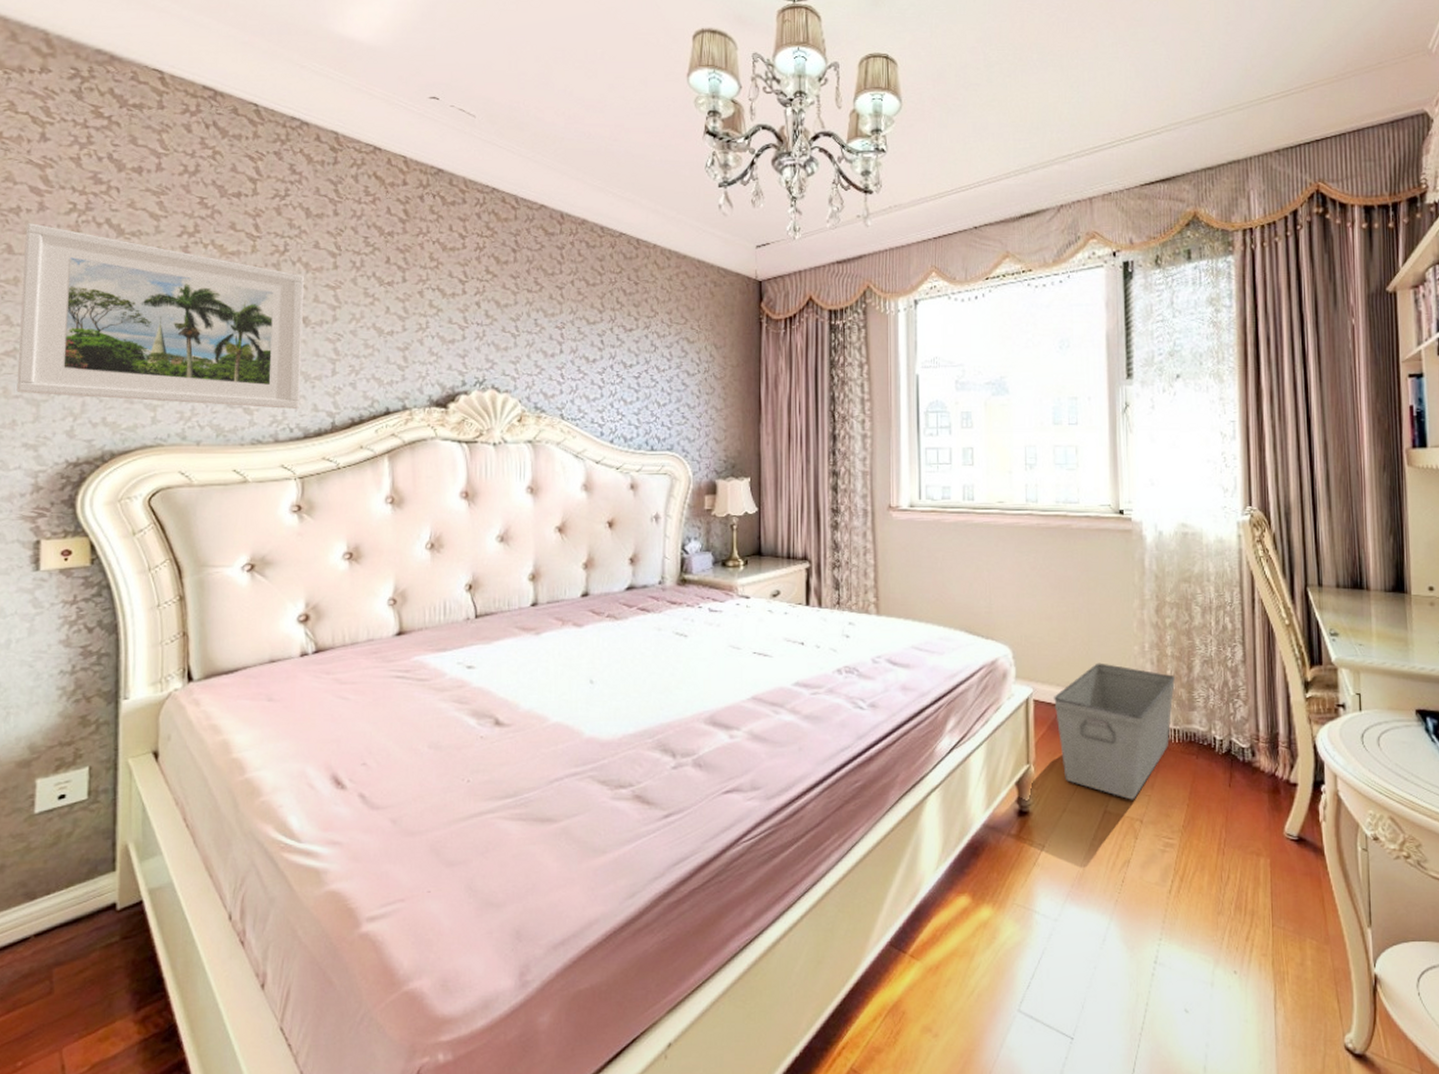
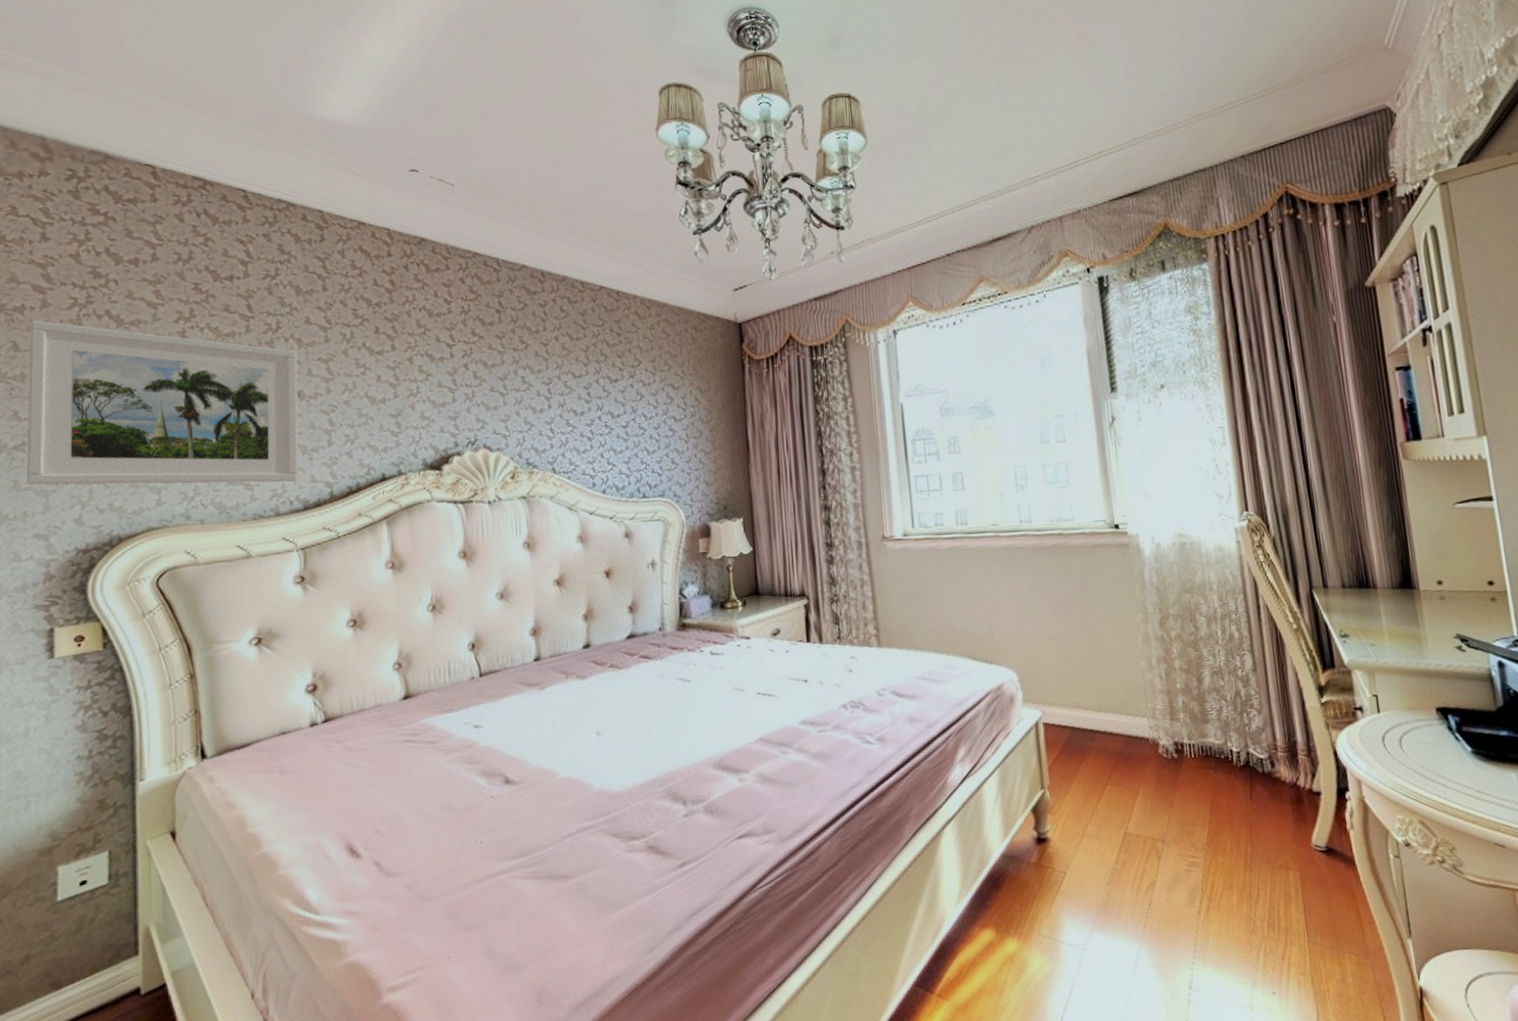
storage bin: present [1054,663,1175,800] -> none [1063,680,1186,820]

